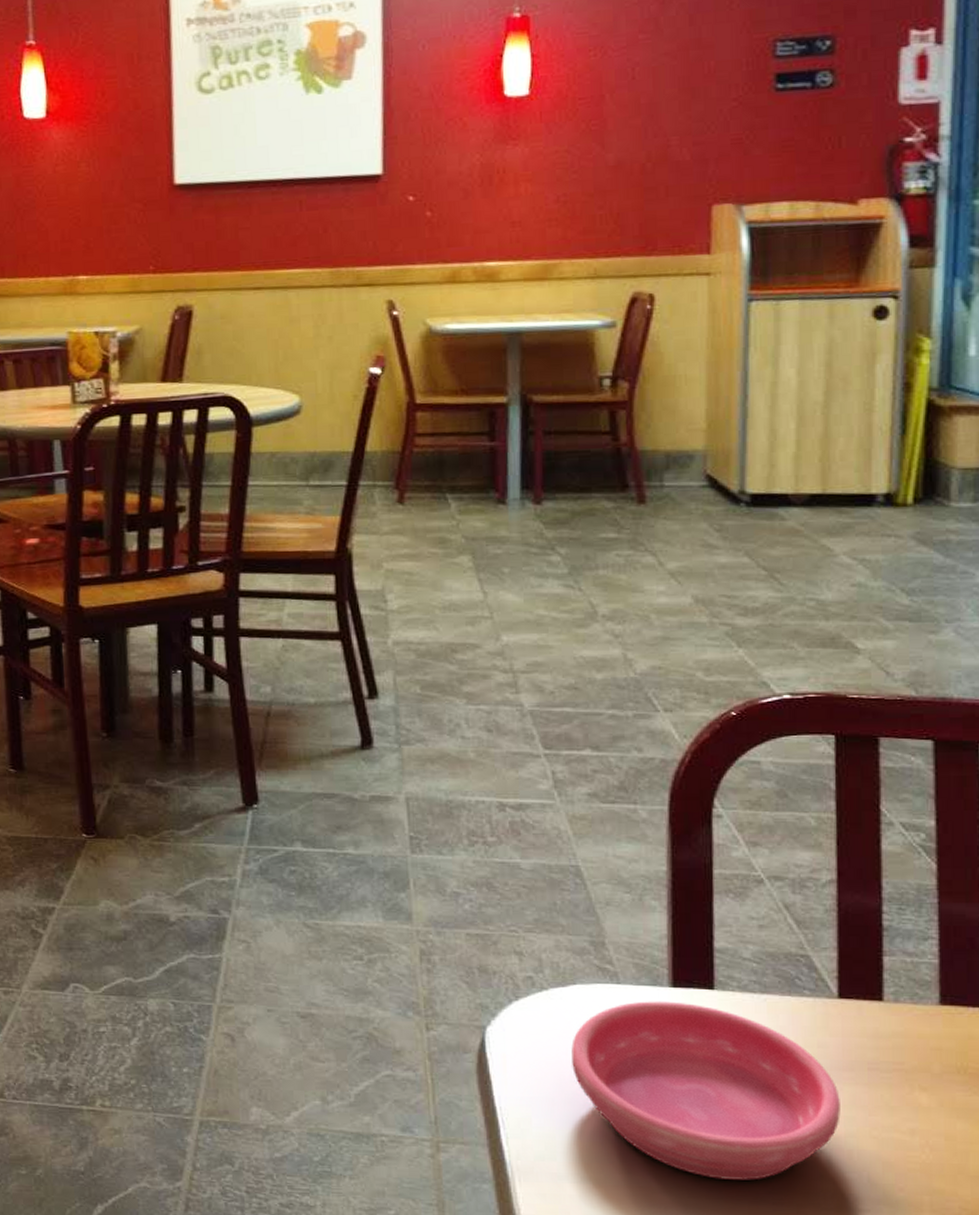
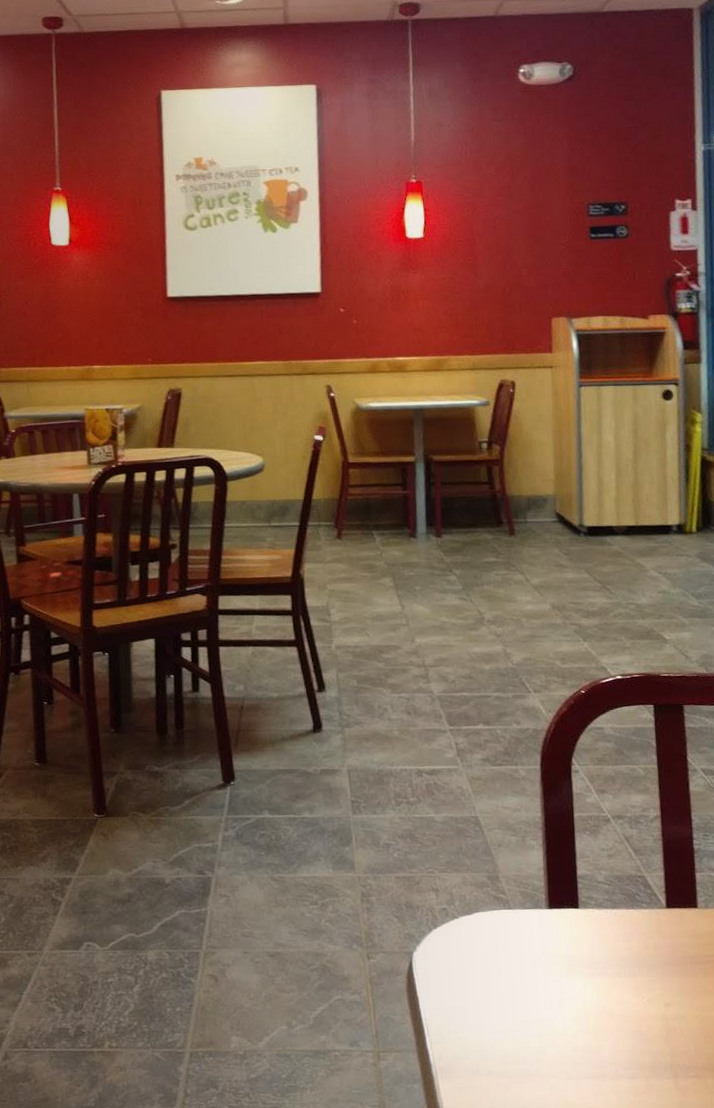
saucer: present [571,1001,841,1180] -> none [477,920,673,1062]

